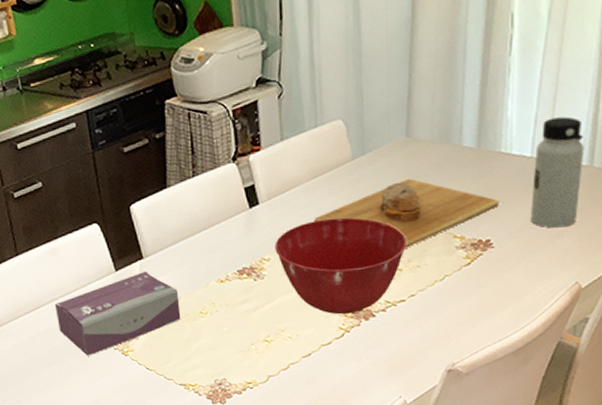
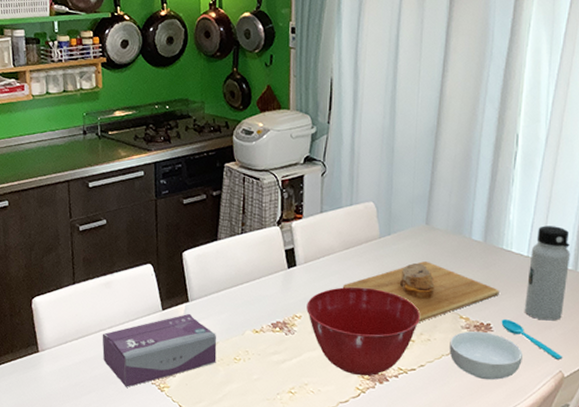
cereal bowl: none [443,249,530,303] -> present [449,330,522,380]
spoon: none [503,231,580,270] -> present [501,318,563,359]

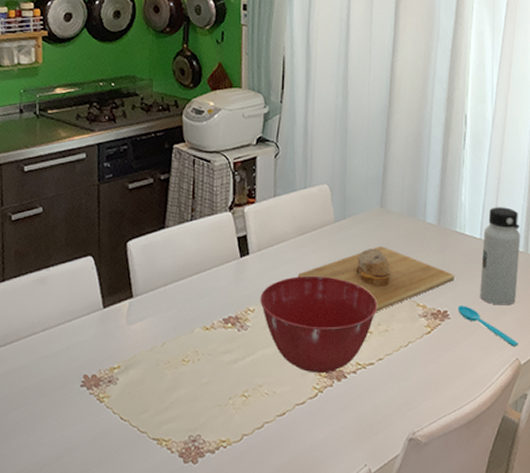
tissue box: present [102,313,217,388] -> none [33,310,164,400]
cereal bowl: present [449,330,522,380] -> none [408,319,480,372]

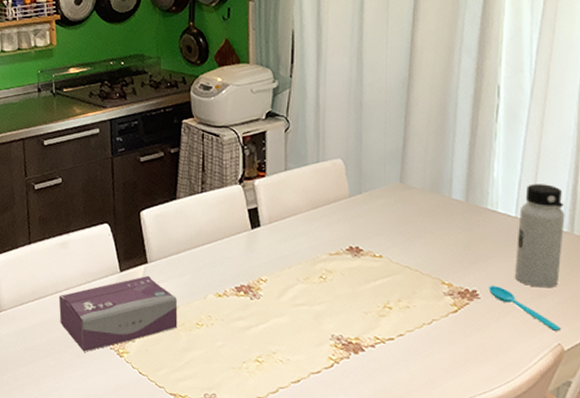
tissue box: none [33,310,164,400] -> present [58,275,178,352]
mixing bowl: present [260,275,378,374] -> none [272,248,398,346]
cutting board: present [297,247,455,312] -> none [310,222,485,288]

